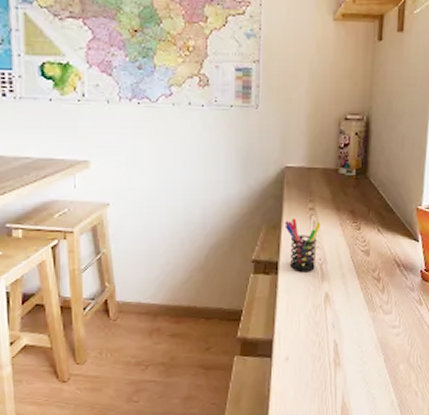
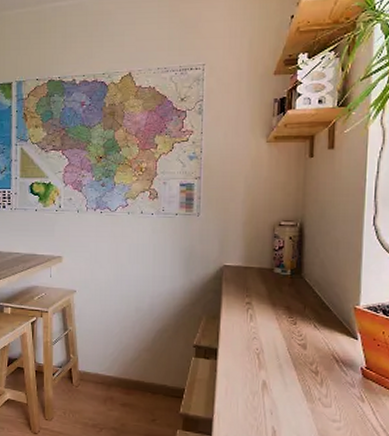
pen holder: present [285,217,321,271] -> none [223,310,258,359]

